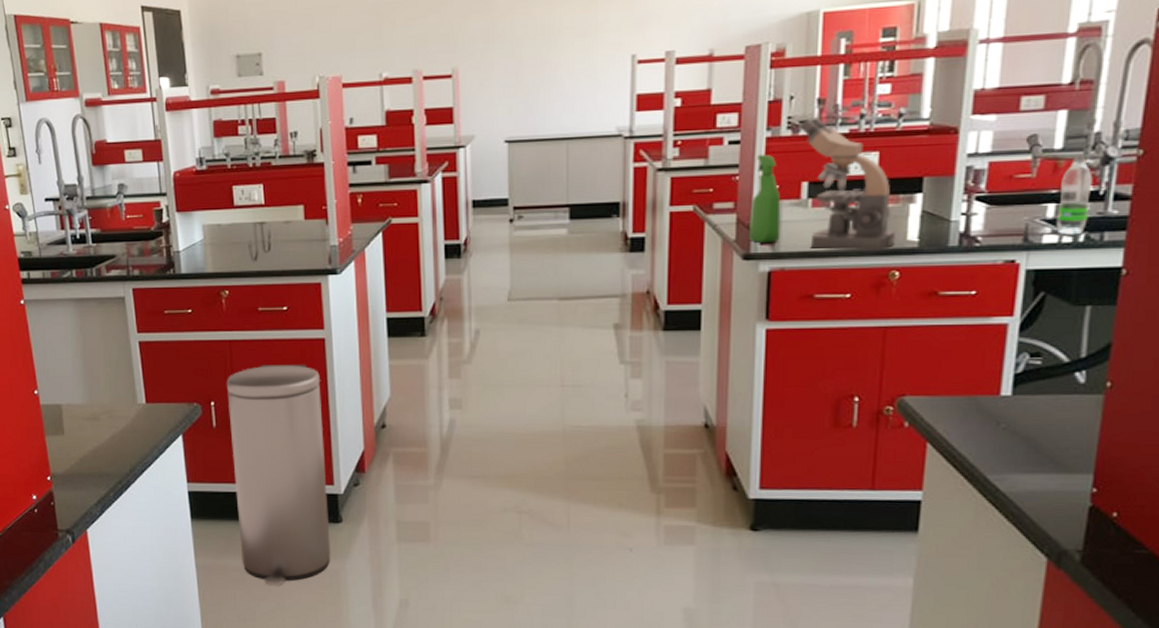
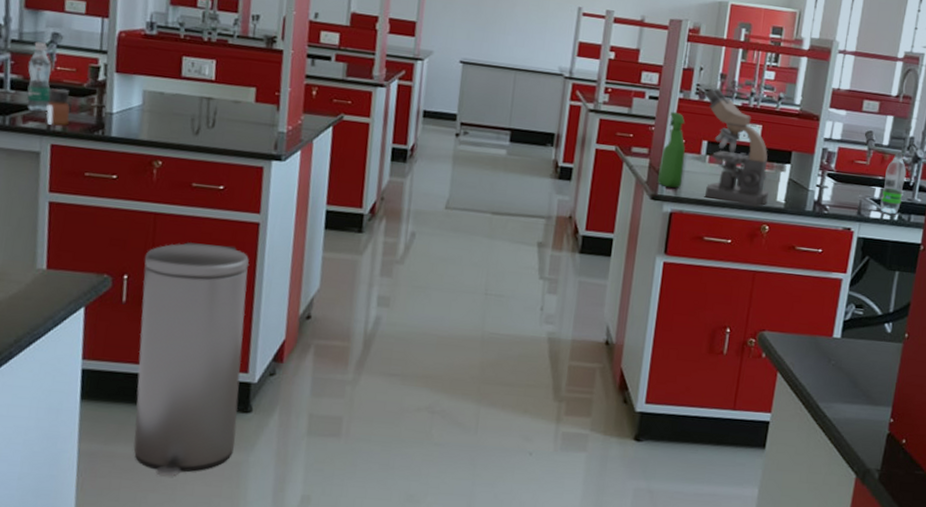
bottle: none [103,195,126,261] -> present [27,42,52,113]
bottle: none [123,236,144,272] -> present [46,88,70,127]

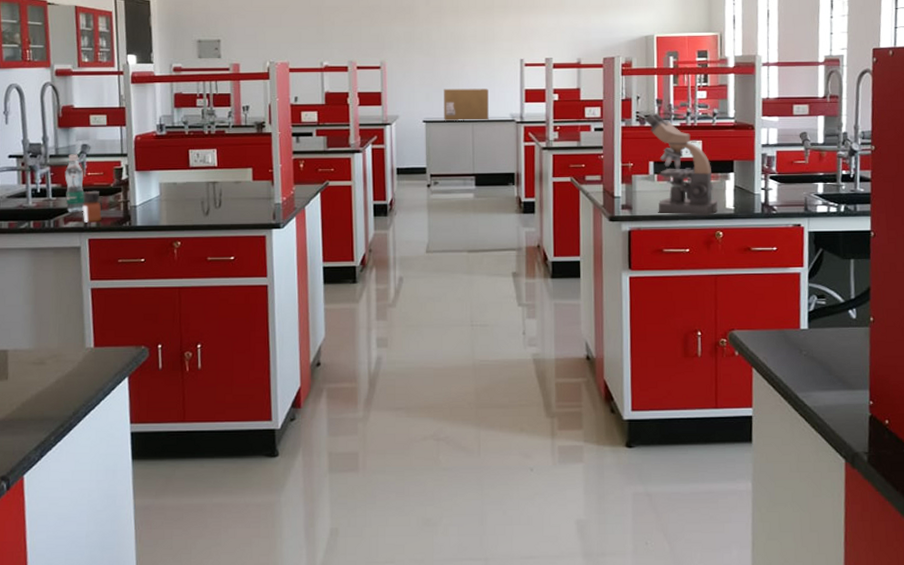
pedal bin: present [133,242,250,477] -> none [174,308,267,523]
box: none [484,28,538,71] -> present [444,88,489,120]
spray bottle: present [657,111,685,188] -> none [612,139,636,208]
bottle: present [880,152,907,215] -> none [824,148,846,207]

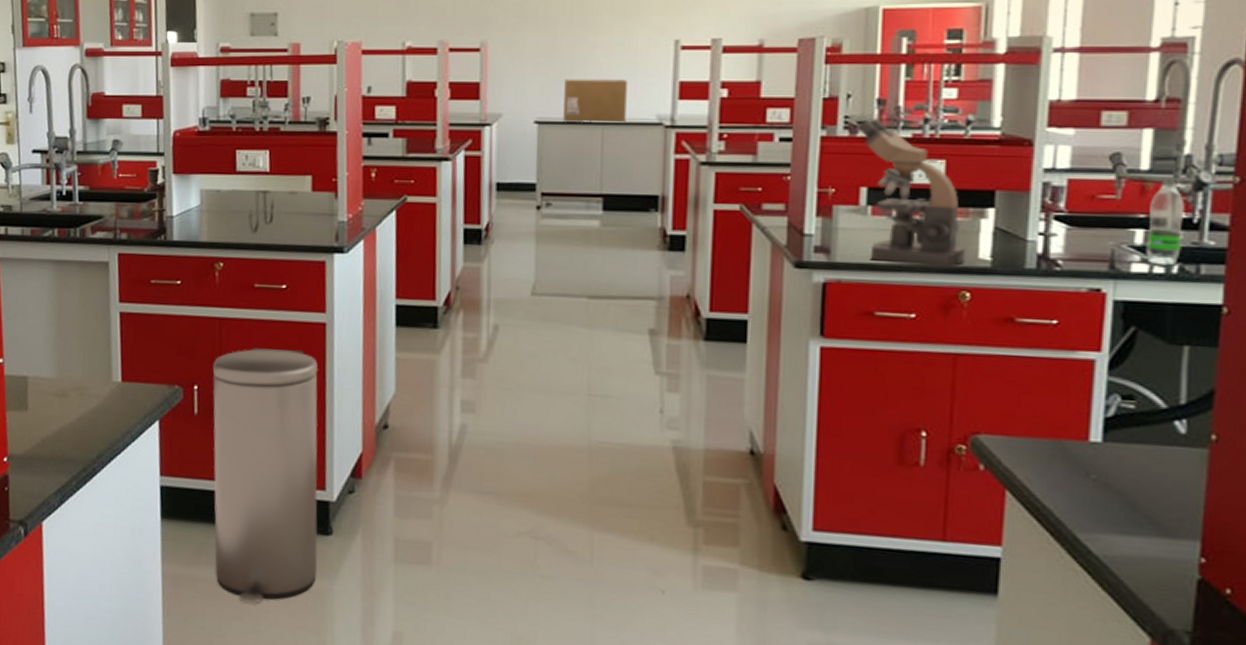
bottle: present [64,154,85,213] -> none [93,151,115,222]
bottle: present [82,191,102,224] -> none [112,196,134,235]
pedal bin: none [174,308,267,523] -> present [212,348,319,605]
bottle: none [824,148,846,207] -> present [1146,178,1185,266]

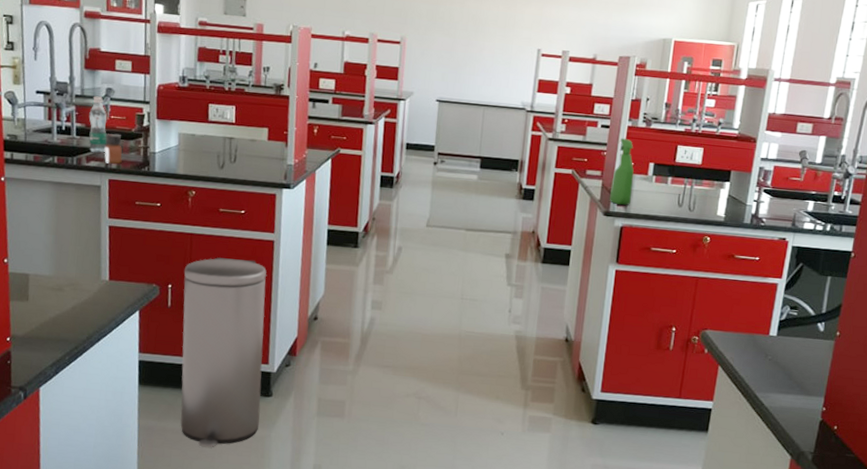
bottle: none [93,151,115,222] -> present [89,96,107,154]
bottle: none [112,196,134,235] -> present [104,134,123,165]
box: present [563,79,627,123] -> none [457,70,503,106]
spray bottle: none [800,154,837,251] -> present [609,138,634,205]
microscope: present [856,117,965,269] -> none [651,115,710,221]
bottle: present [1146,178,1185,266] -> none [813,169,838,226]

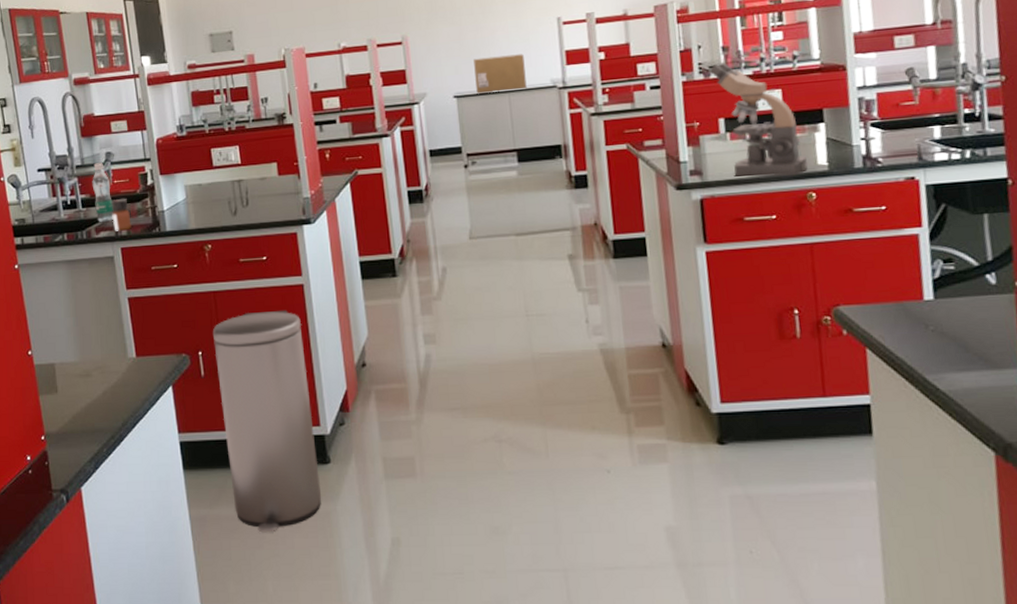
box: none [457,70,503,106] -> present [473,54,527,94]
spray bottle: present [609,138,634,205] -> none [677,96,707,174]
microscope: none [651,115,710,221] -> present [709,61,808,177]

